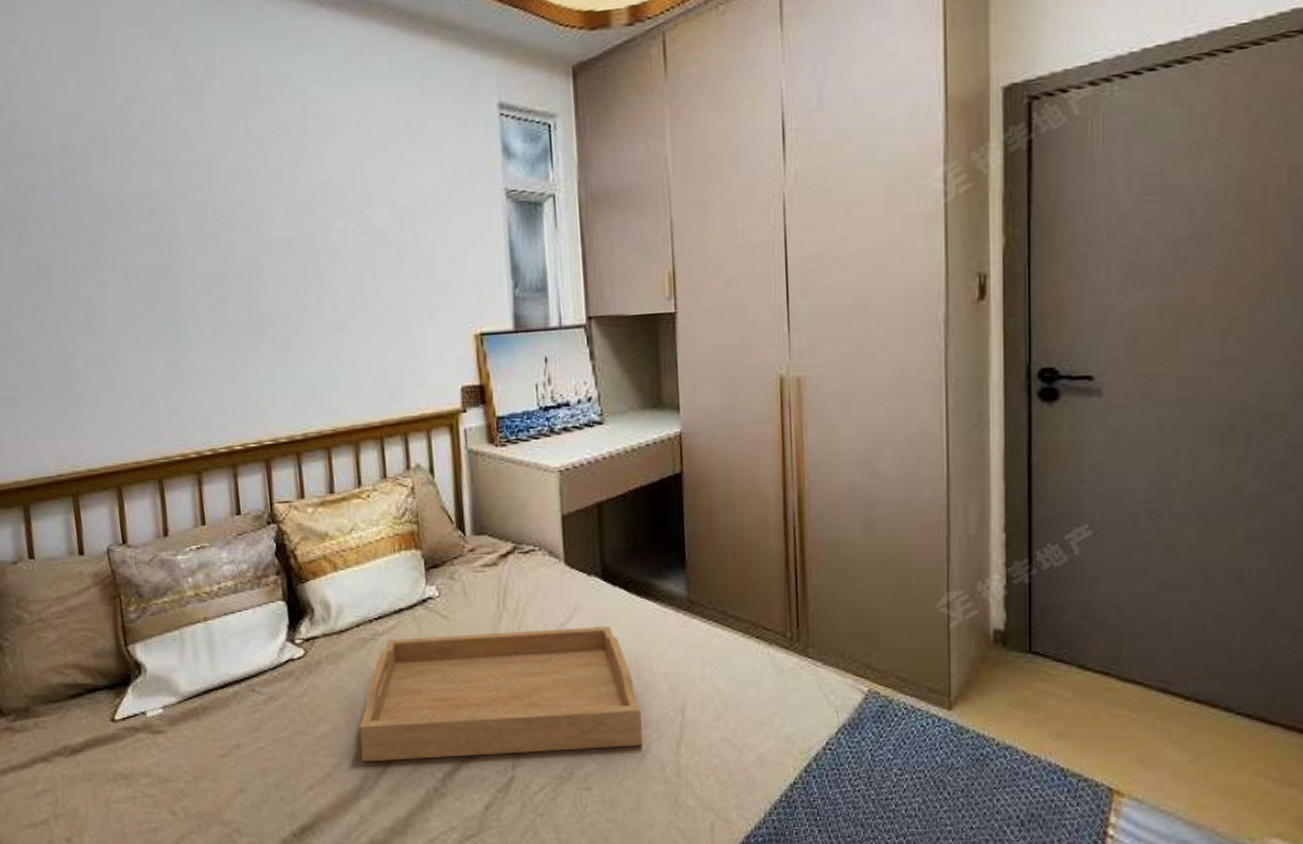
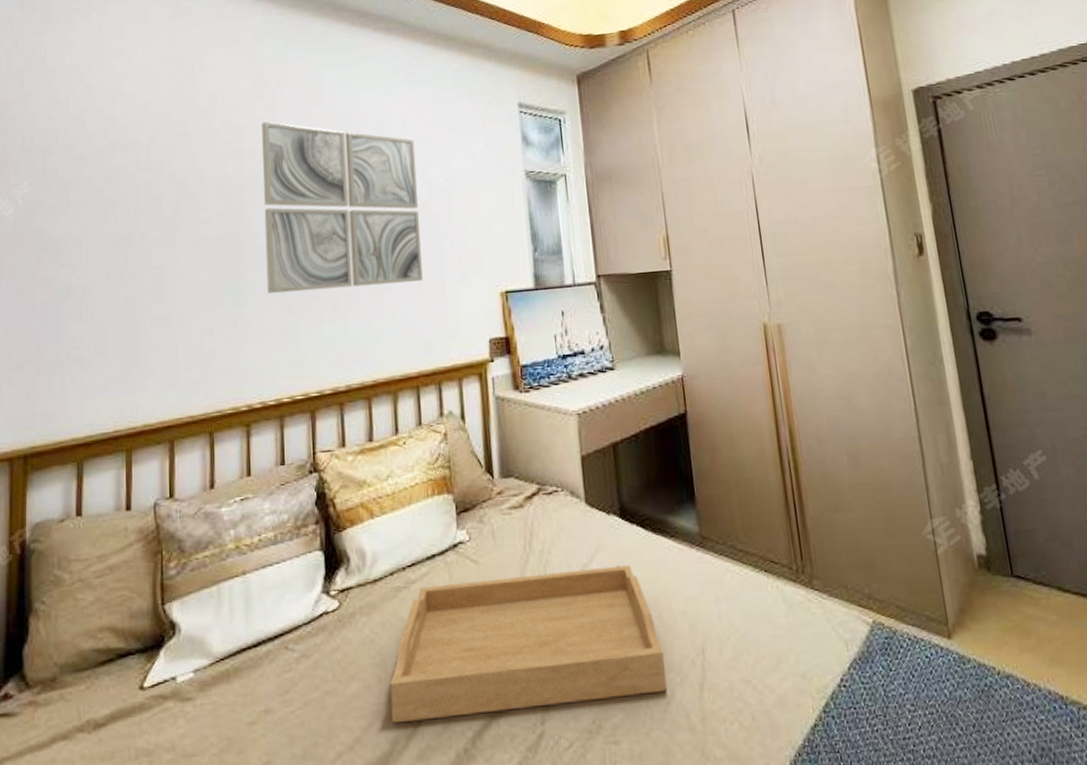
wall art: none [189,125,385,331] -> present [262,121,423,294]

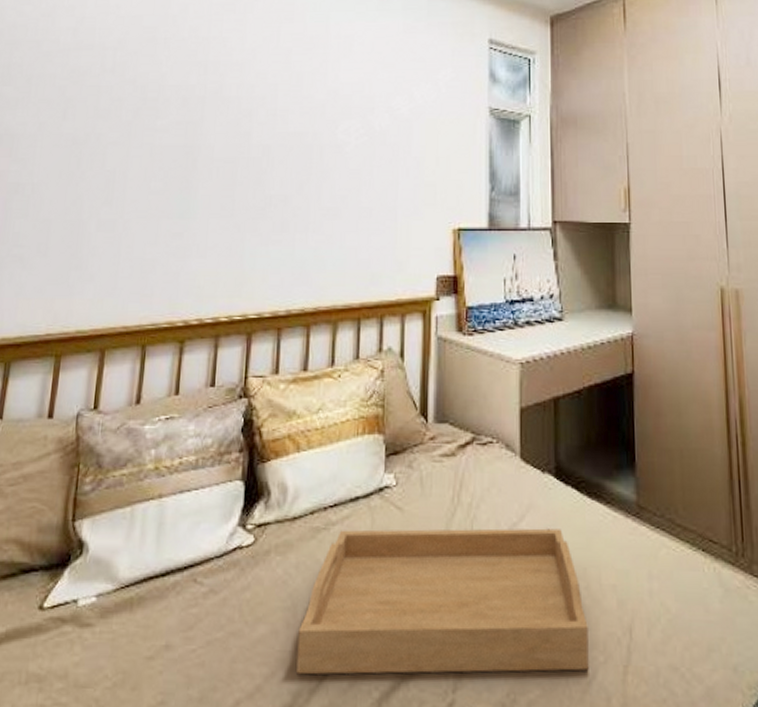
wall art: present [262,121,423,294] -> none [217,35,381,209]

